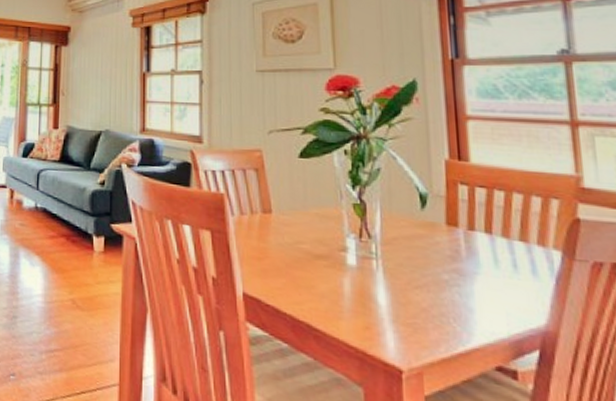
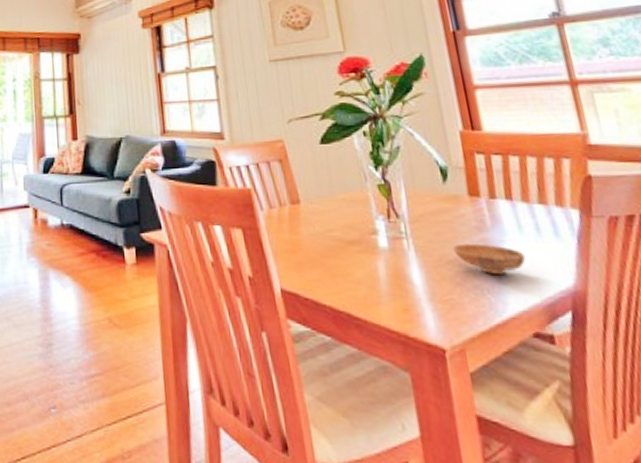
bowl: none [422,270,497,307] -> present [452,243,526,275]

